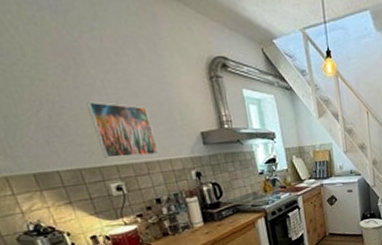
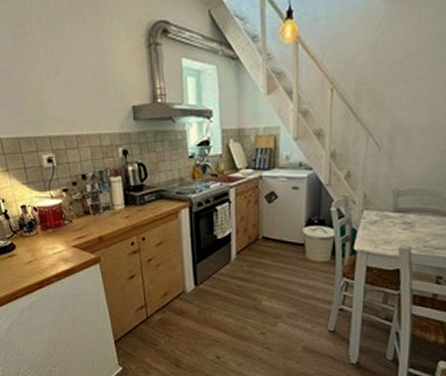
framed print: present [85,101,159,158] -> none [29,70,90,129]

